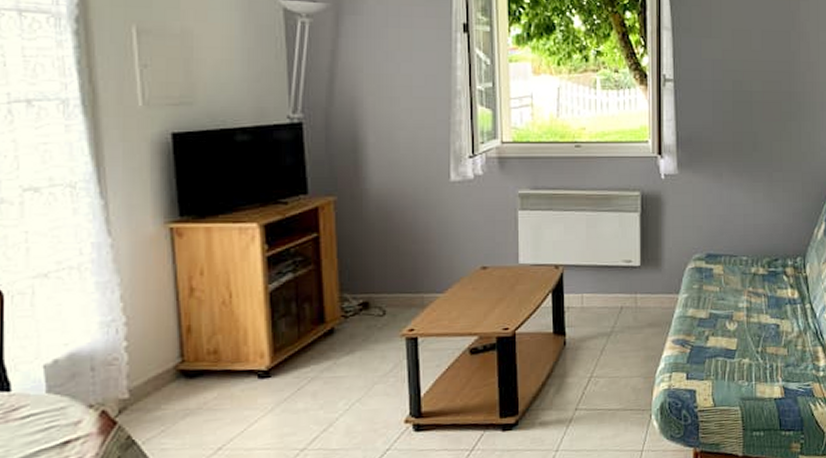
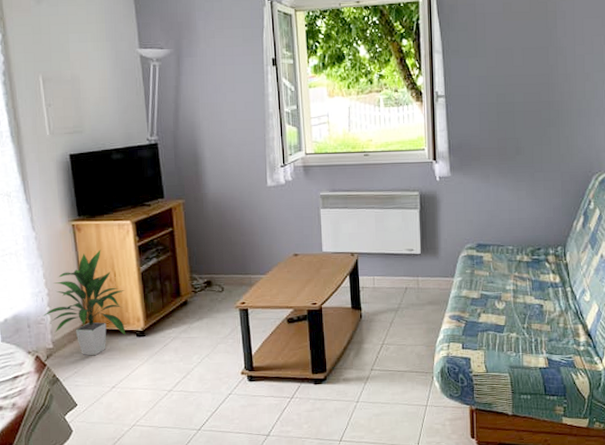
indoor plant: none [114,261,243,407] -> present [42,249,126,356]

